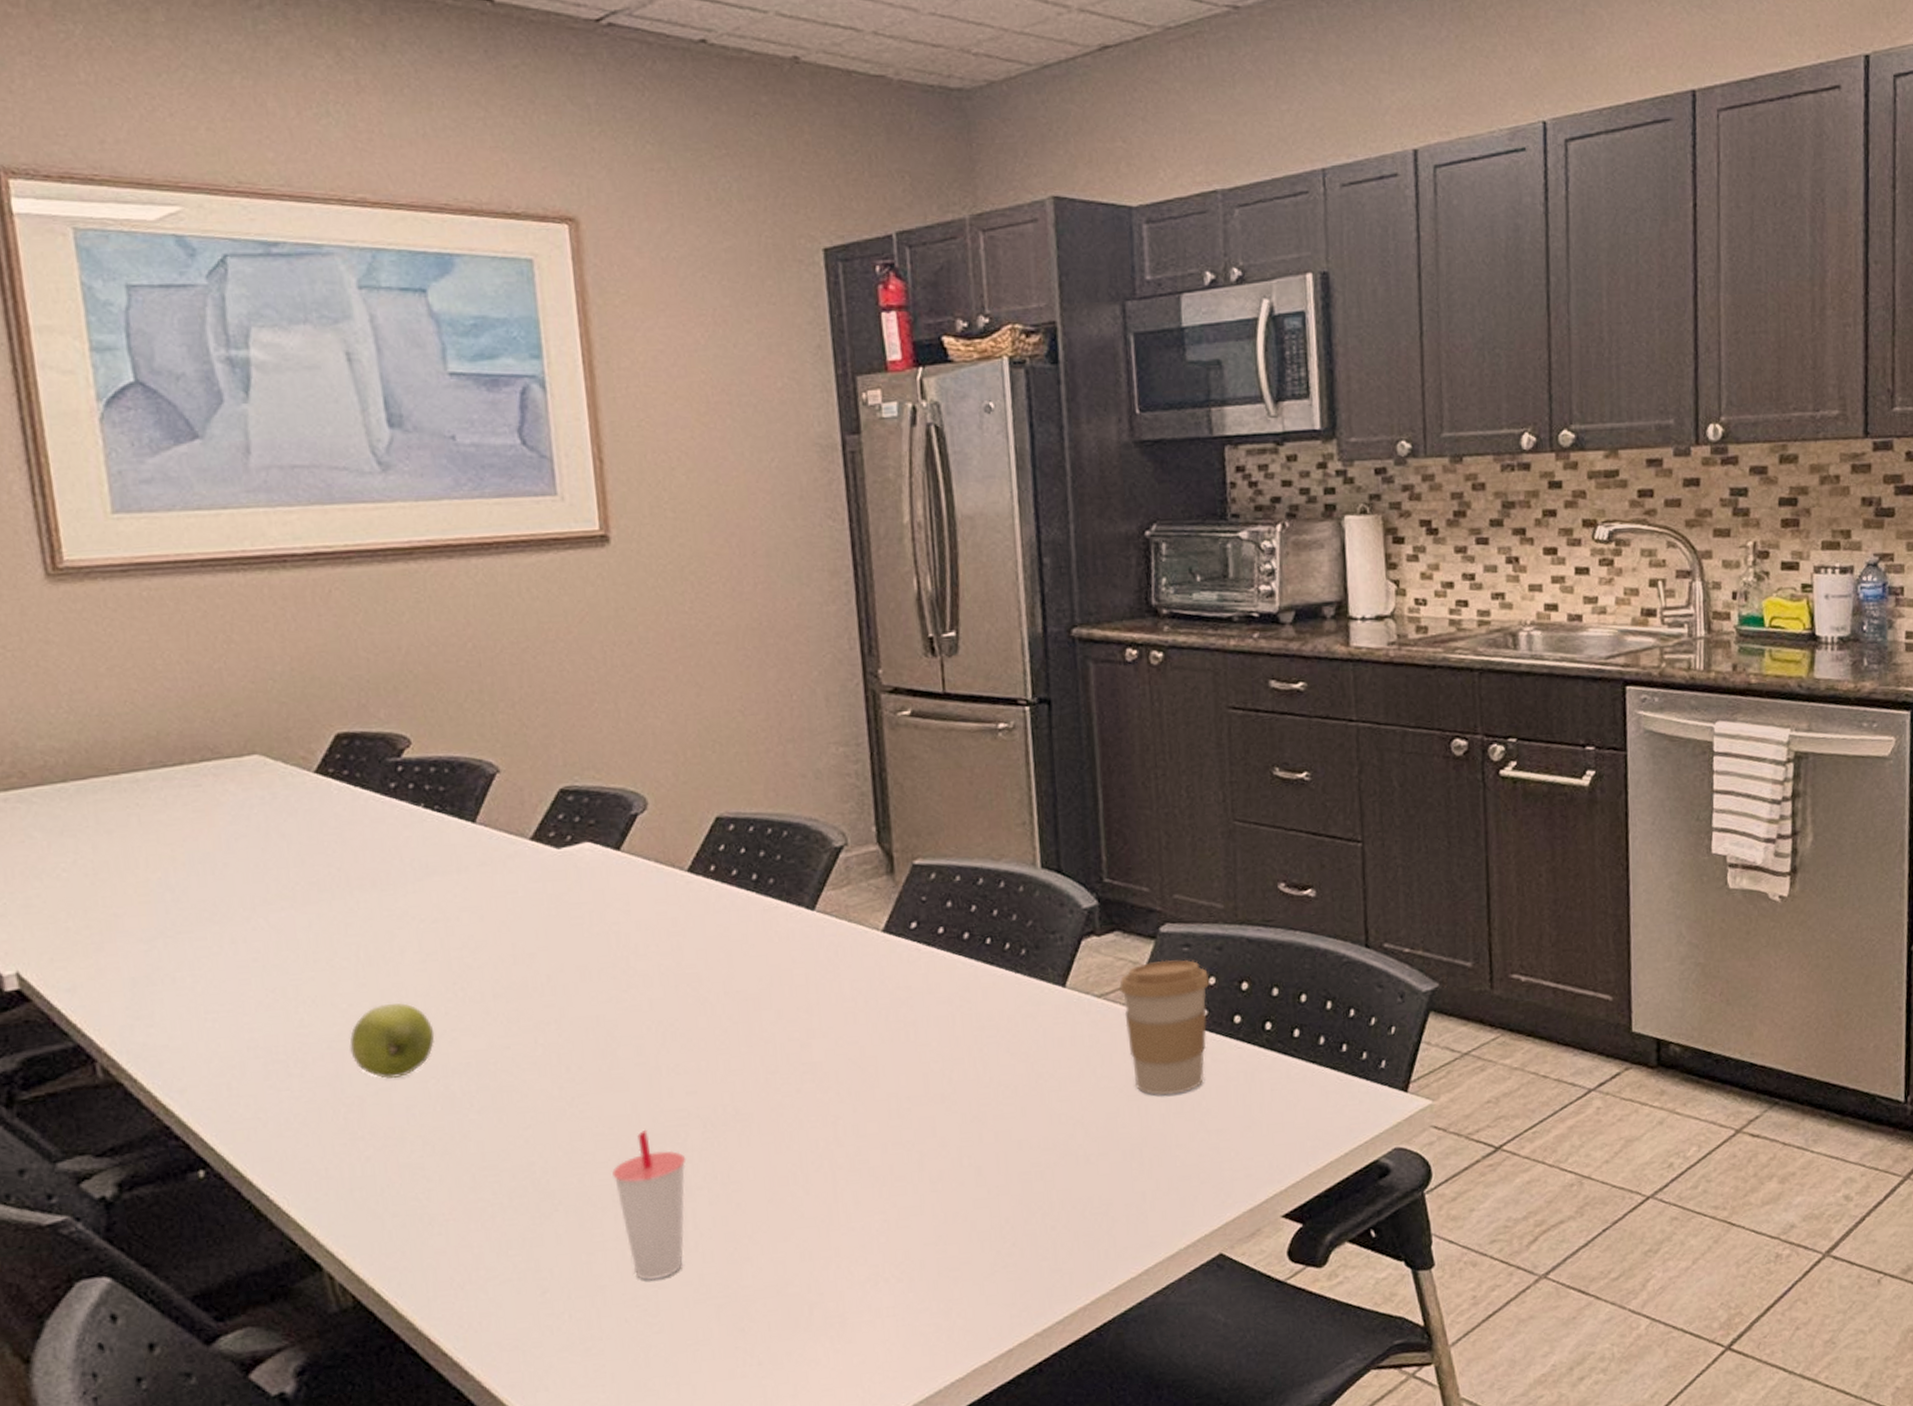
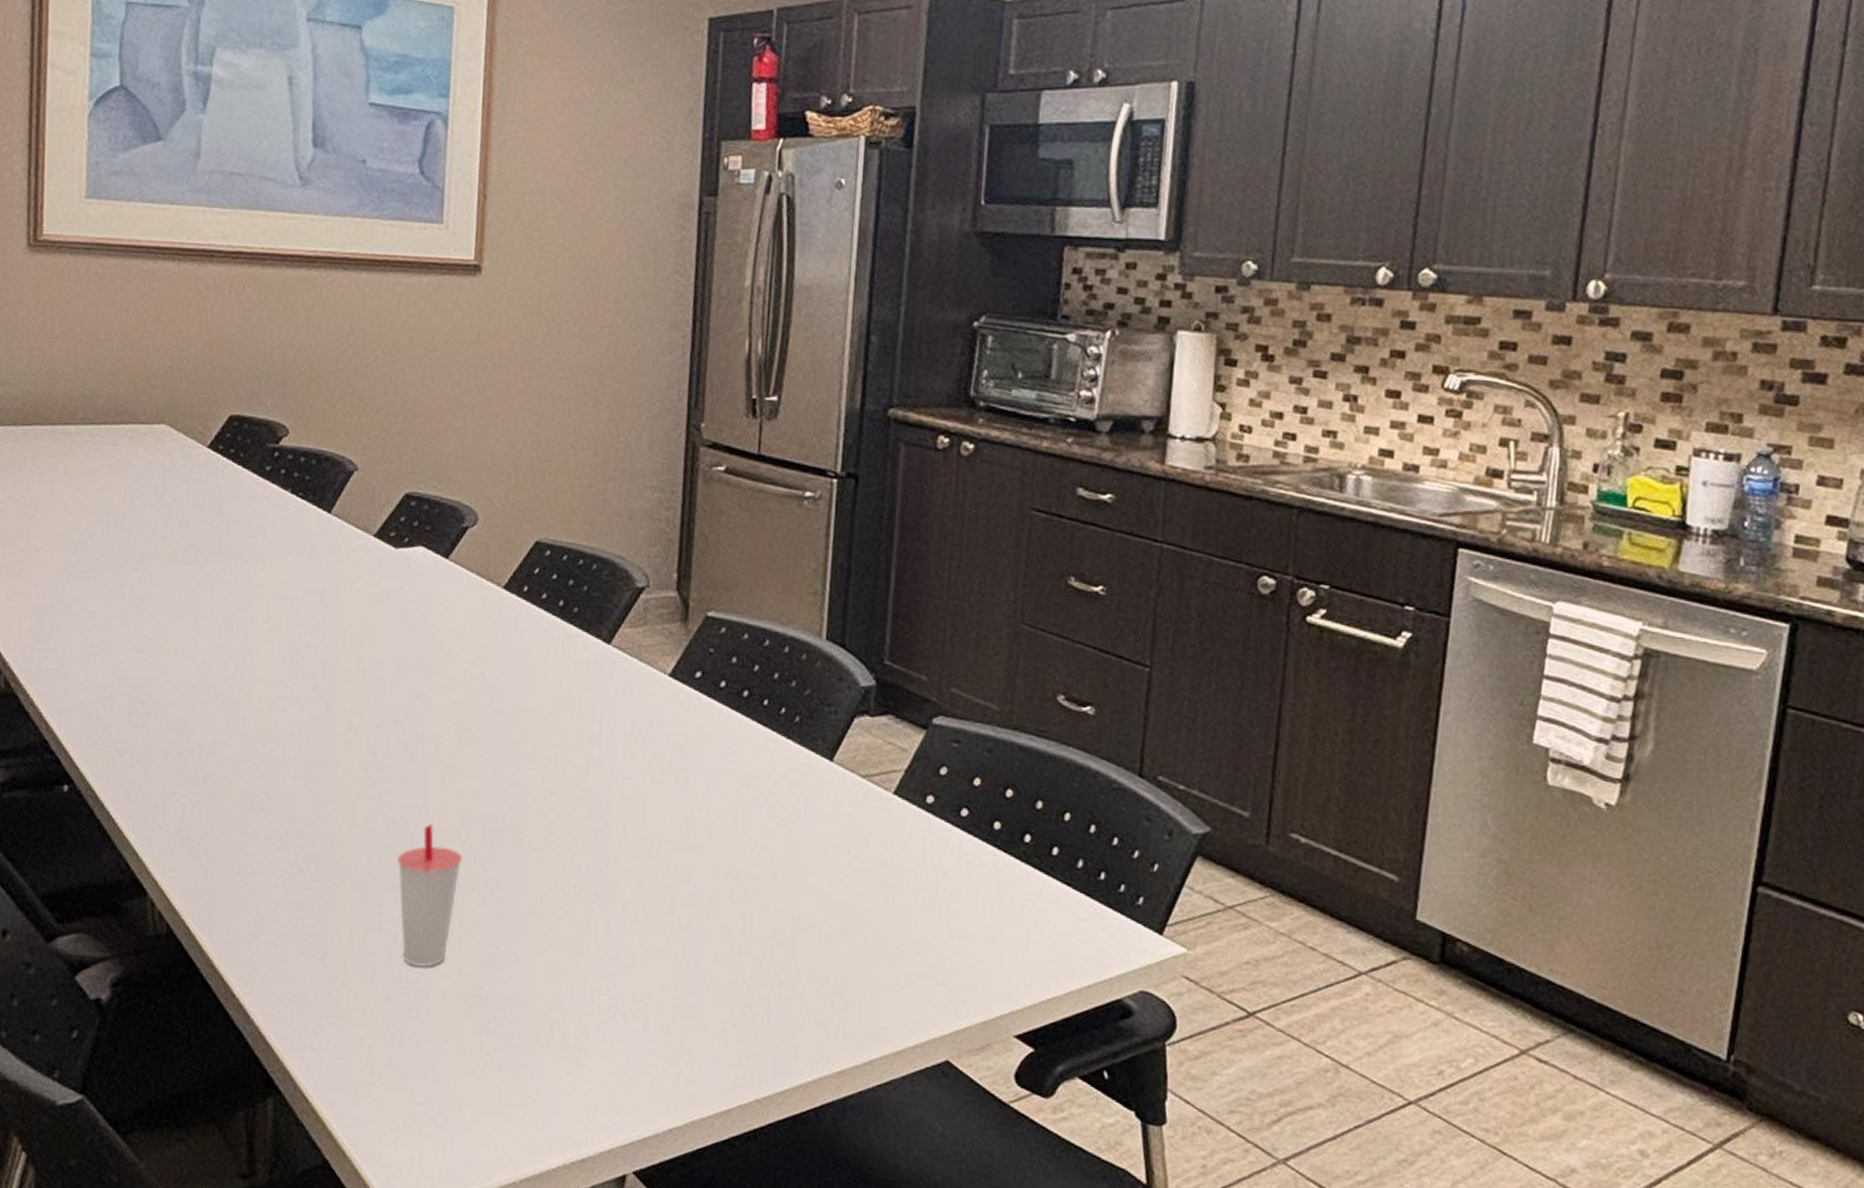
apple: present [349,1002,435,1078] -> none [198,665,269,734]
coffee cup: present [1119,959,1210,1096] -> none [885,752,975,890]

